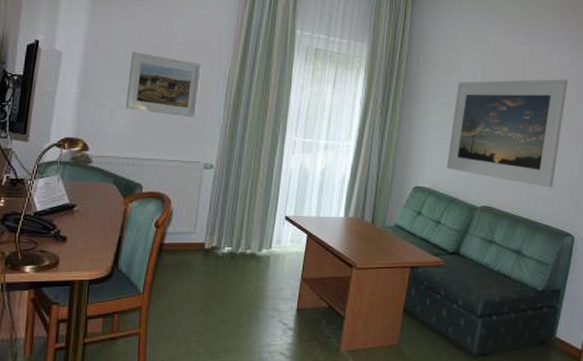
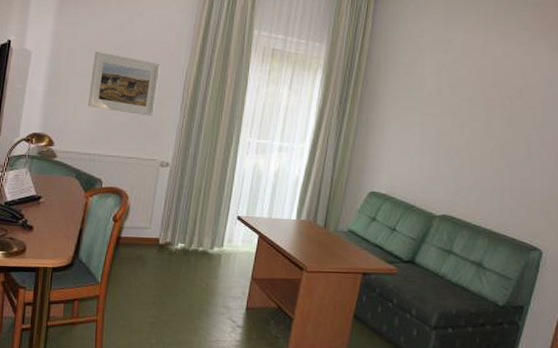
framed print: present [446,79,568,188] -> none [404,82,544,199]

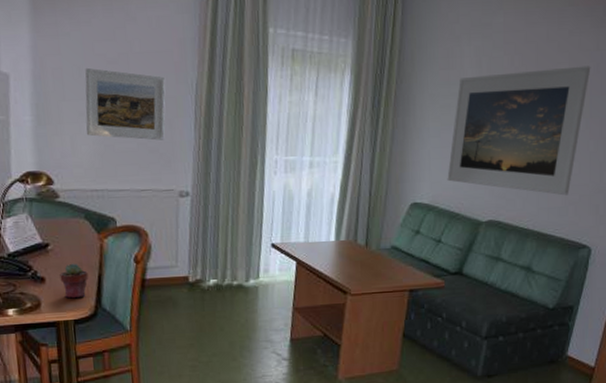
potted succulent: none [46,216,71,248] -> present [60,263,88,299]
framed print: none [404,82,544,199] -> present [447,66,591,196]

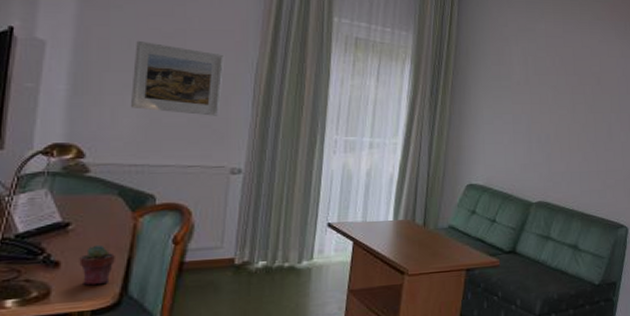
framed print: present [447,66,591,196] -> none [500,69,618,180]

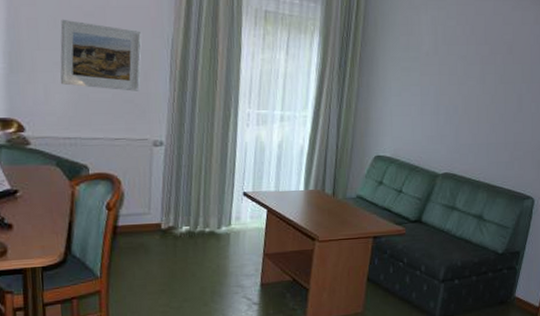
potted succulent: present [79,244,115,286] -> none [28,209,58,246]

